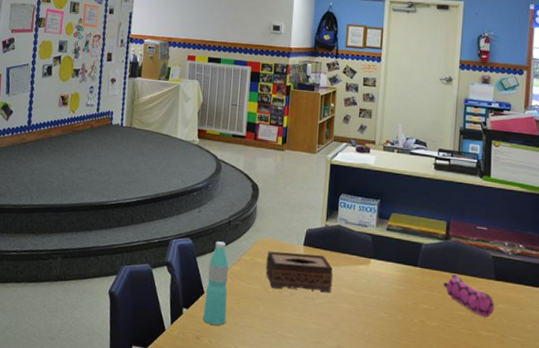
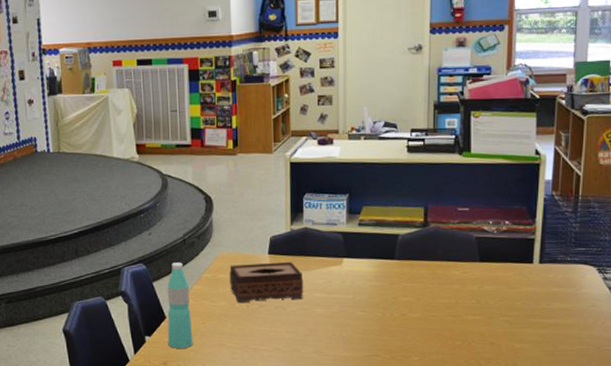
pencil case: present [443,273,495,317] -> none [424,261,481,301]

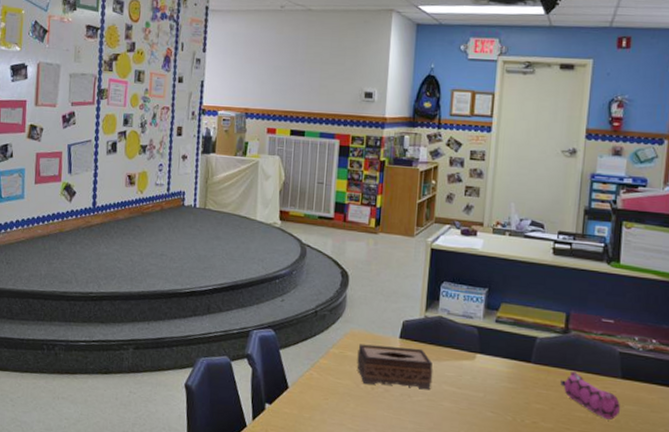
water bottle: present [167,262,193,348] -> none [287,333,315,422]
pencil case: none [424,261,481,301] -> present [560,371,621,420]

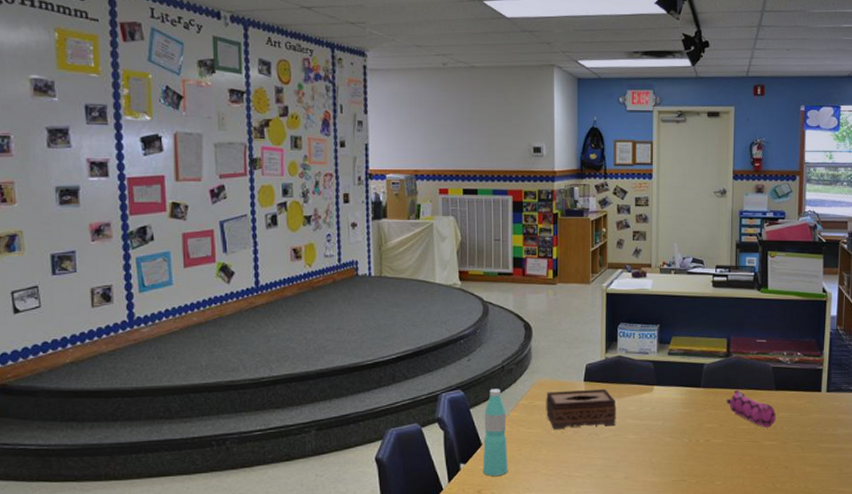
water bottle: none [287,333,315,422] -> present [482,389,508,476]

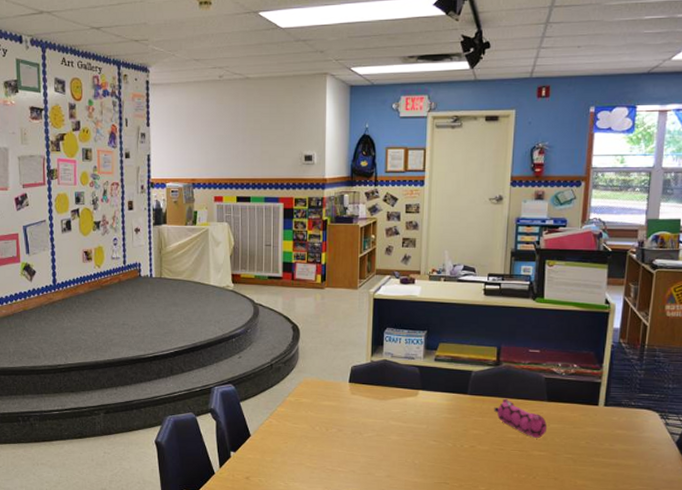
water bottle: present [482,389,508,476] -> none [251,385,275,465]
tissue box: present [546,388,617,429] -> none [311,390,381,427]

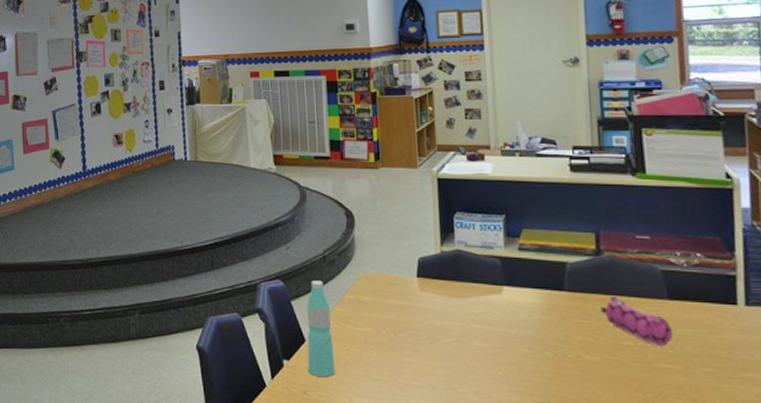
water bottle: none [251,385,275,465] -> present [307,281,336,377]

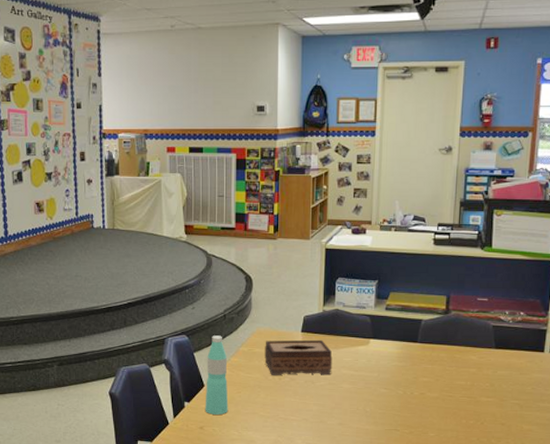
tissue box: none [374,286,459,331] -> present [264,339,333,375]
pencil case: present [600,295,674,346] -> none [443,346,495,384]

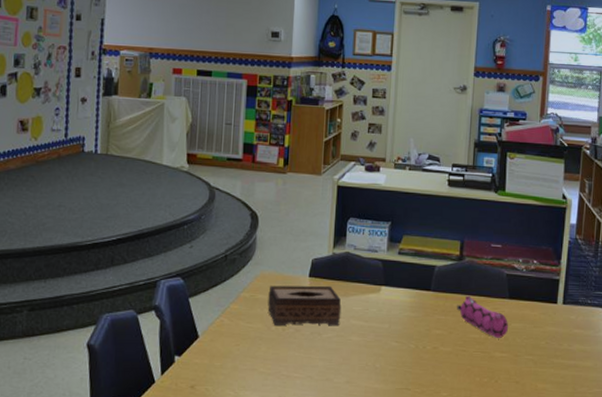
water bottle: present [205,335,229,415] -> none [197,279,226,371]
pencil case: none [443,346,495,384] -> present [457,295,509,338]

